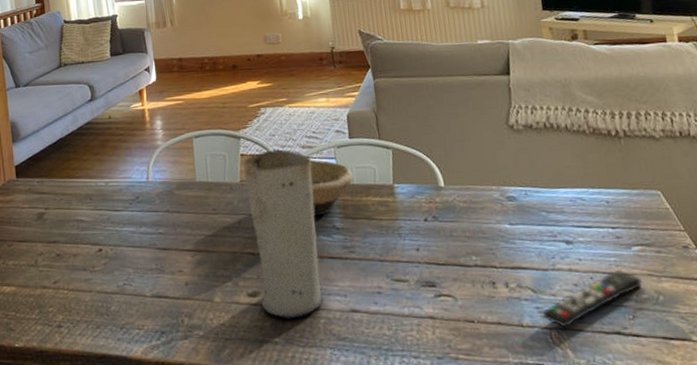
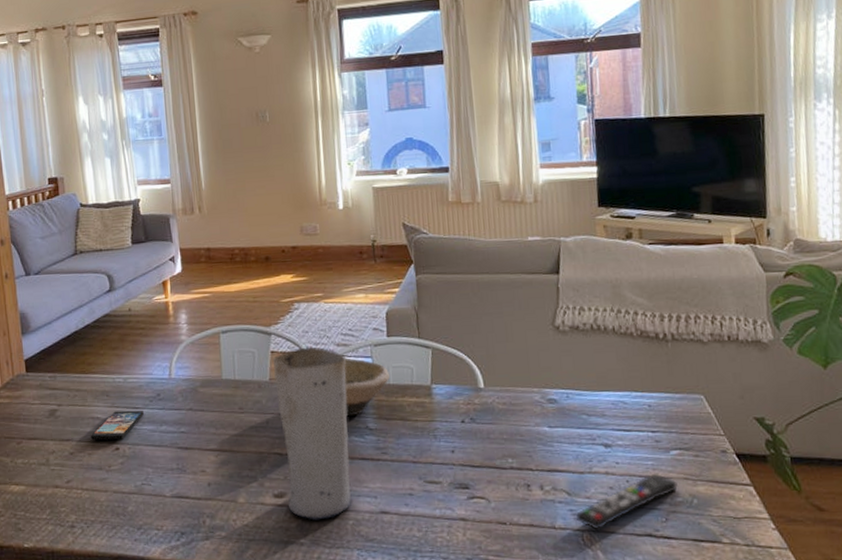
smartphone: none [76,212,124,242] -> present [91,410,144,441]

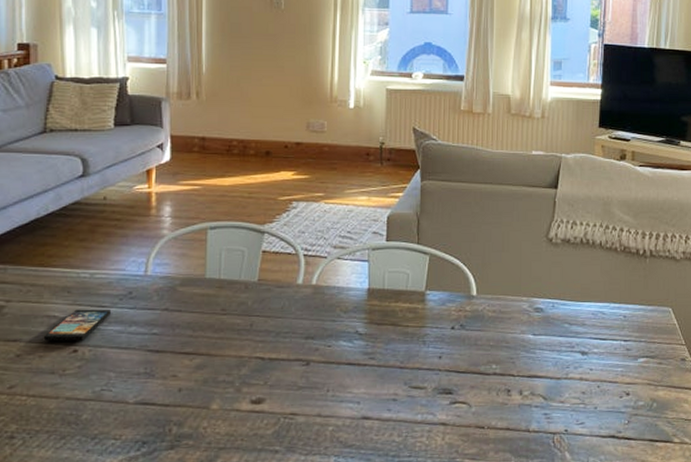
vase: present [273,347,352,520] -> none [263,248,341,427]
bowl: present [344,358,390,417] -> none [336,260,385,321]
remote control: present [575,473,679,530] -> none [548,379,642,433]

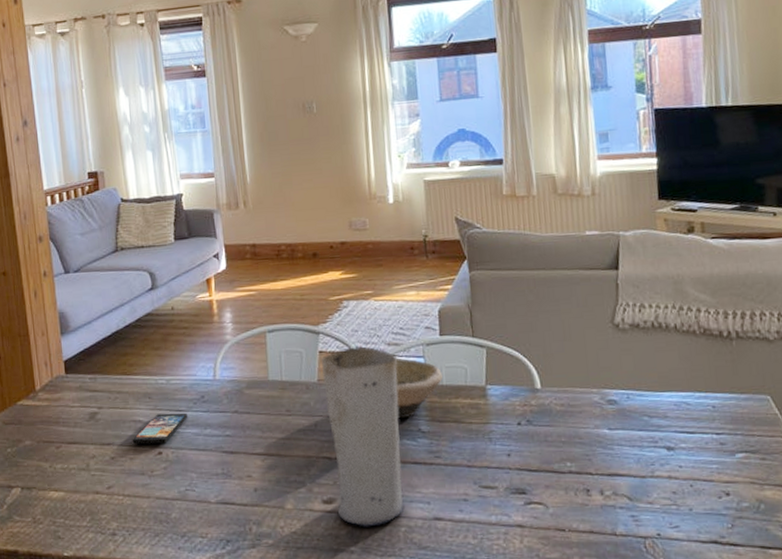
vase: none [263,248,341,427] -> present [321,346,404,527]
bowl: none [336,260,385,321] -> present [395,357,443,419]

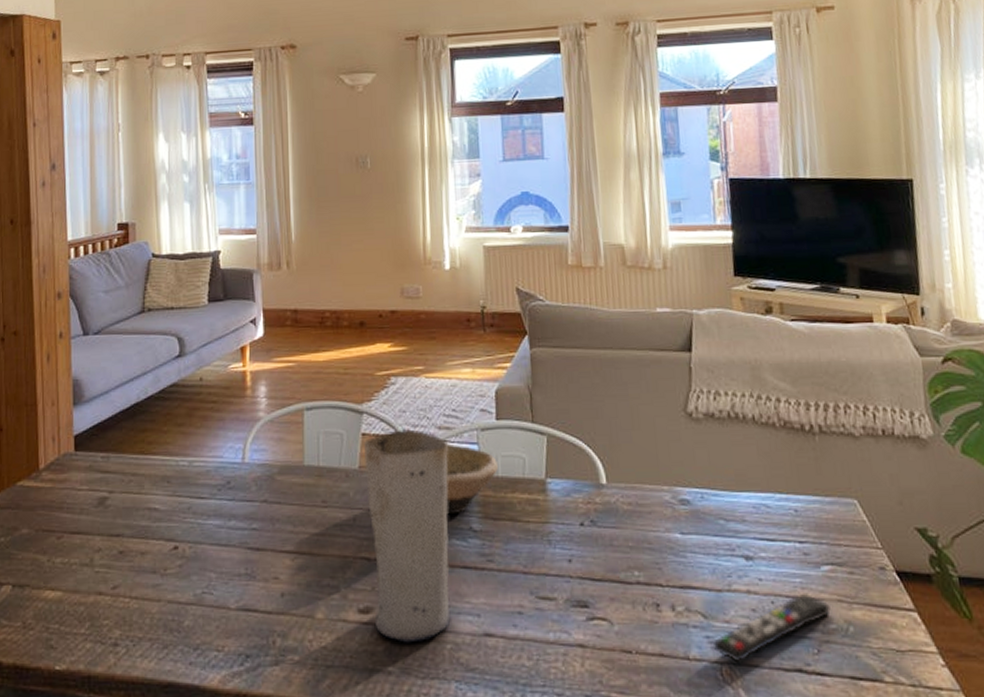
smartphone: present [133,413,187,445] -> none [146,500,210,537]
remote control: none [637,477,745,537] -> present [712,593,832,663]

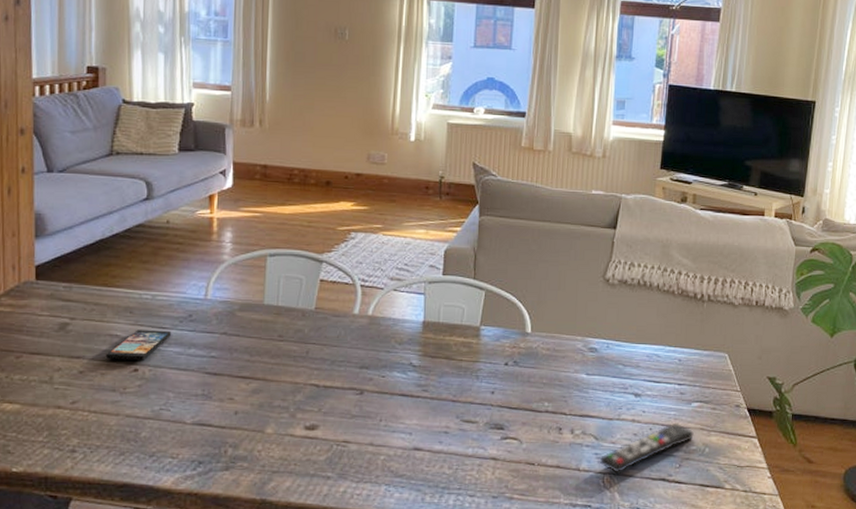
smartphone: none [146,500,210,537] -> present [107,329,171,360]
vase: present [363,429,451,643] -> none [318,278,397,454]
bowl: present [445,443,498,515] -> none [391,292,440,352]

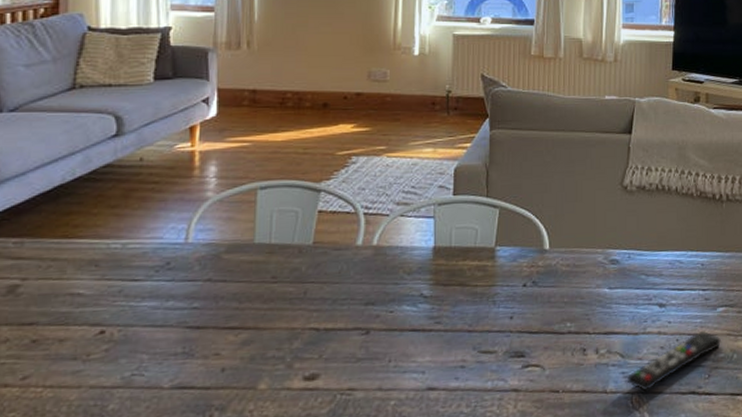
smartphone: present [107,329,171,360] -> none [66,283,145,323]

